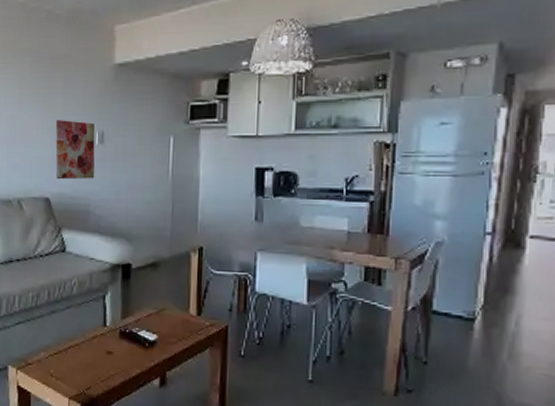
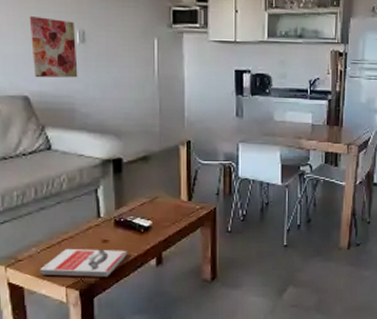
book: none [46,356,131,394] -> present [40,248,128,278]

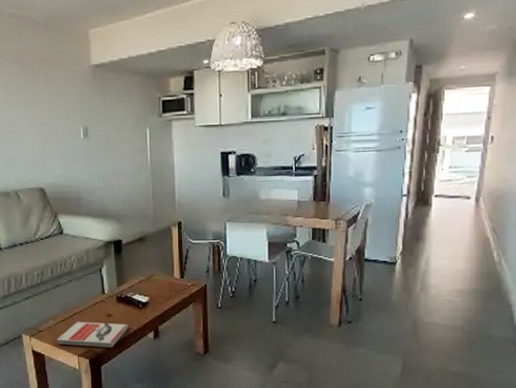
wall art: present [29,16,78,78] -> none [42,117,83,172]

